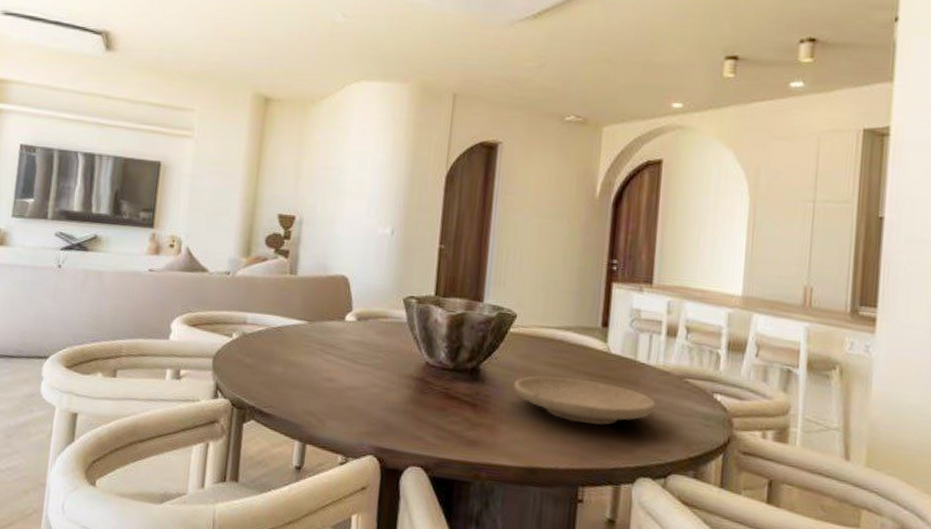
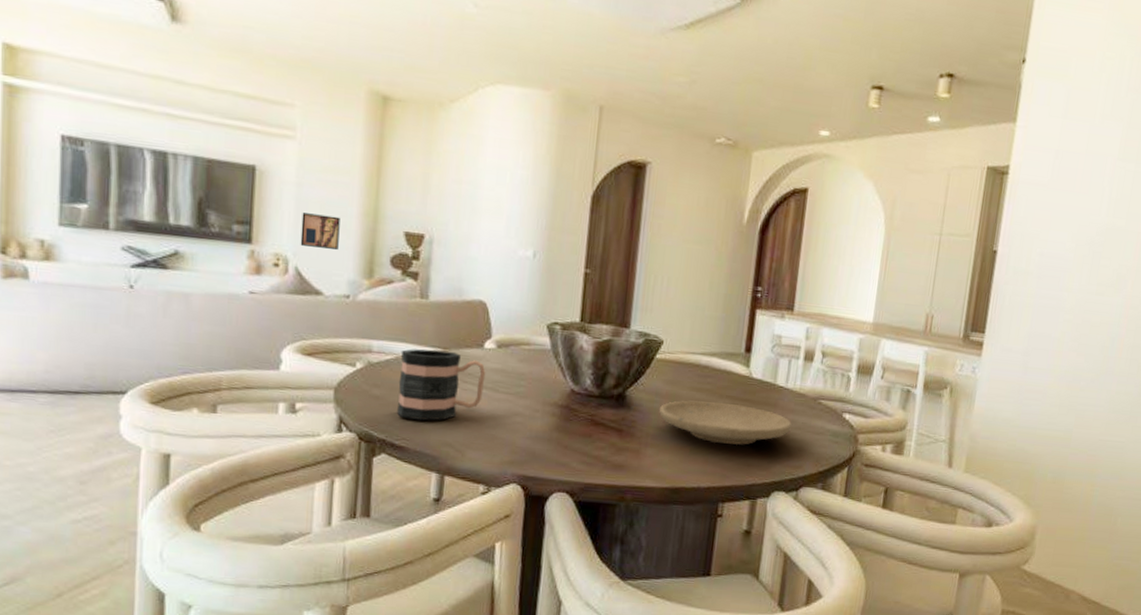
wall art: none [192,200,226,231] -> present [300,212,340,250]
mug: none [265,321,346,390] -> present [396,349,486,421]

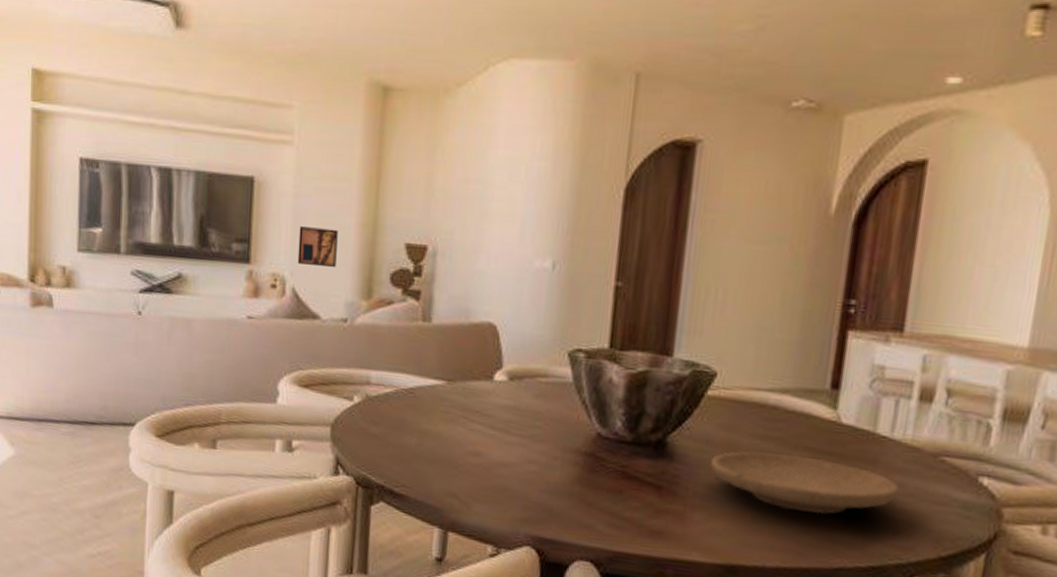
mug: present [396,349,486,421] -> none [396,380,496,466]

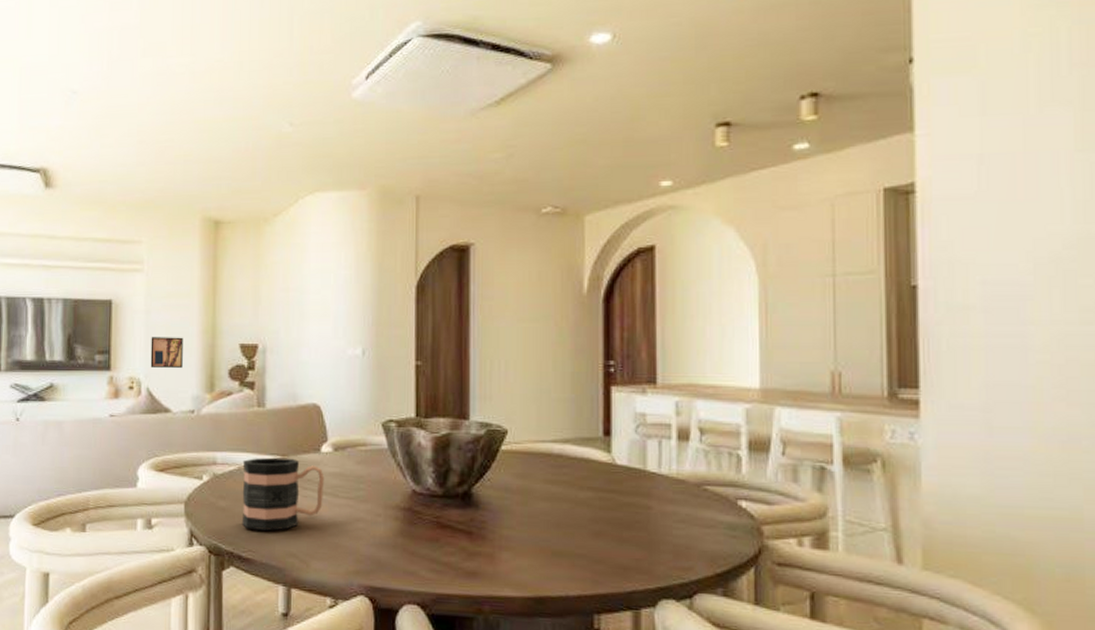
mug: none [396,380,496,466] -> present [241,457,325,531]
plate: present [711,451,899,515] -> none [512,495,673,545]

